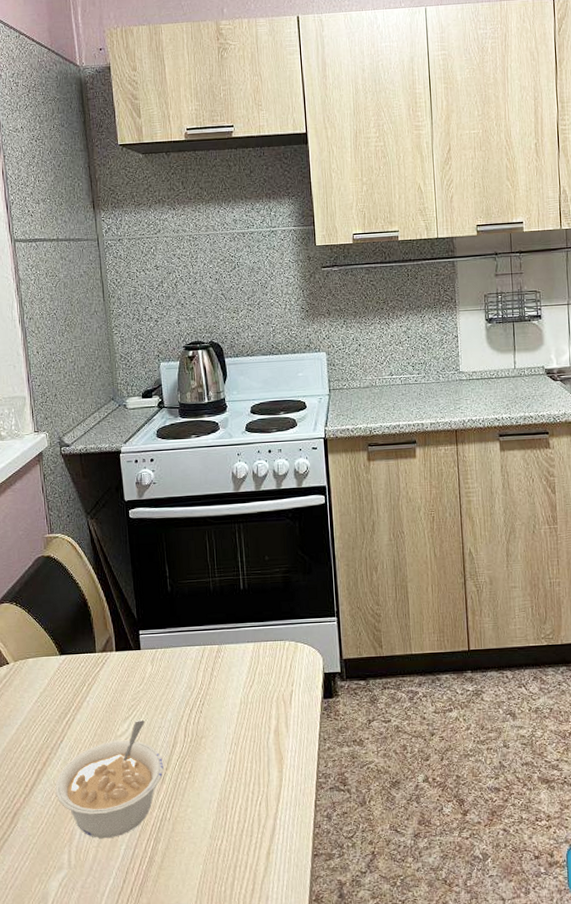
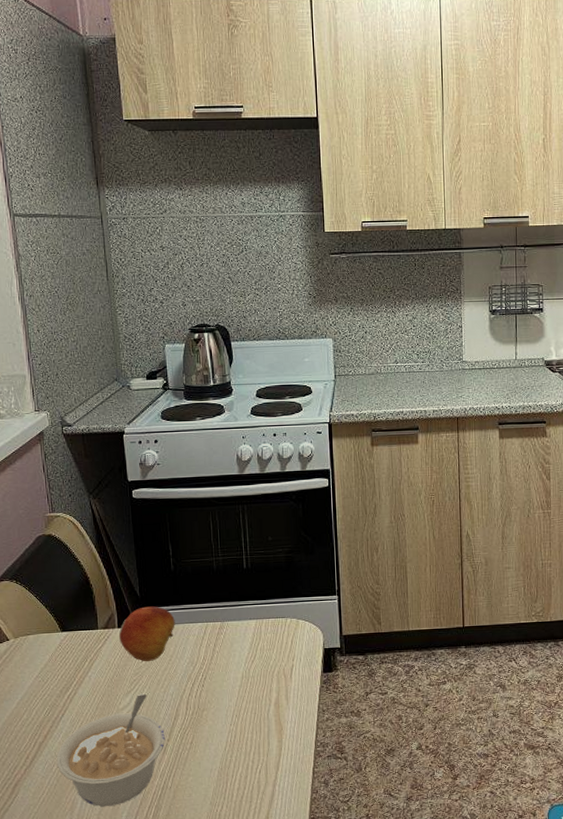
fruit: none [117,628,173,687] -> present [119,606,175,662]

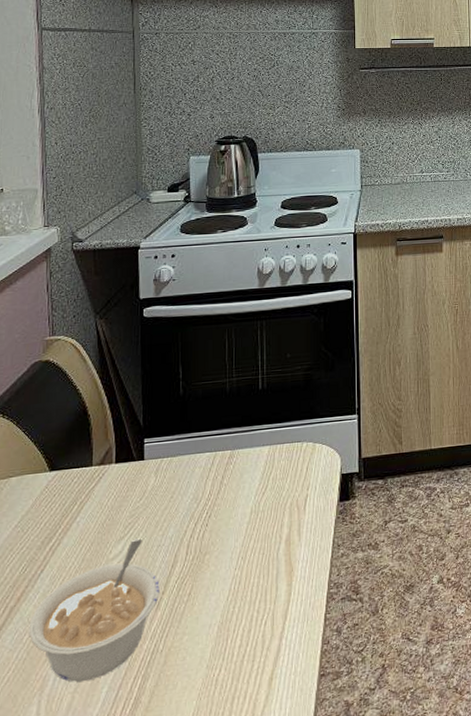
fruit: present [119,606,175,662] -> none [116,436,180,501]

